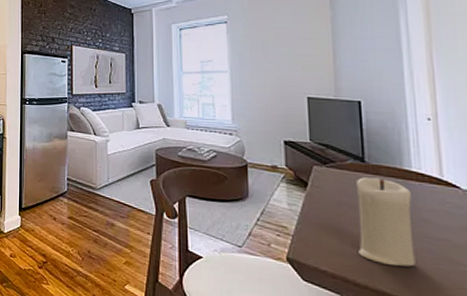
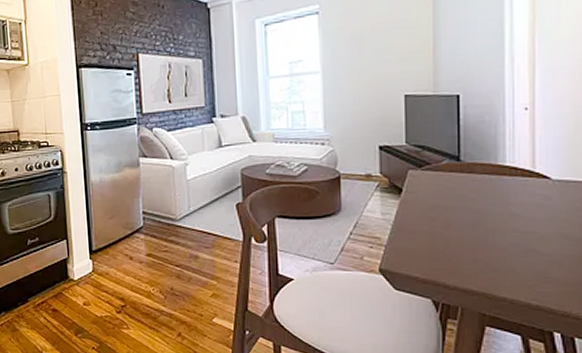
candle: present [356,177,415,267] -> none [450,176,505,263]

